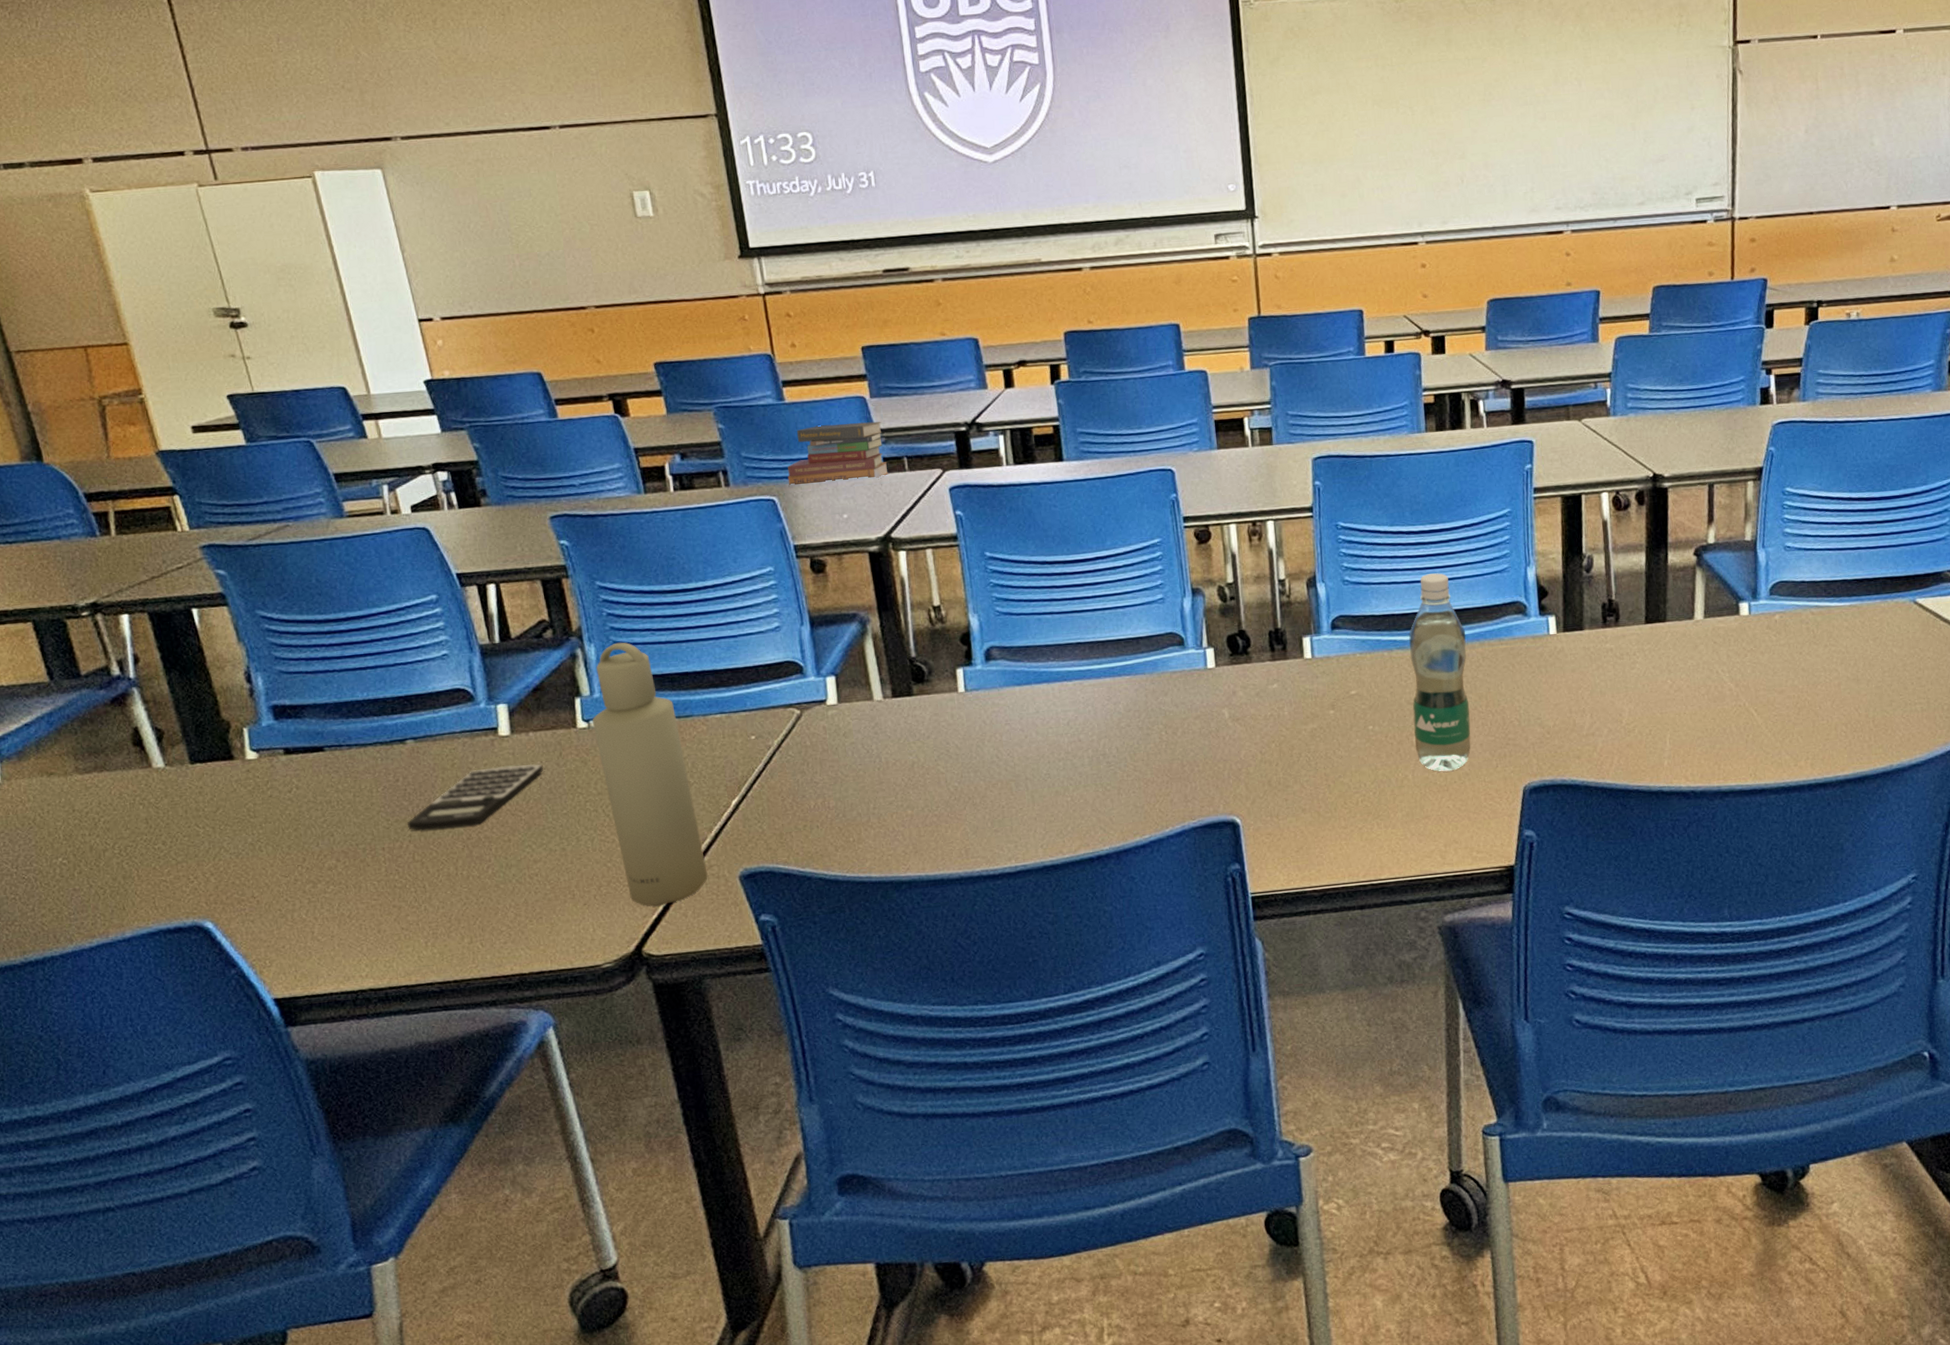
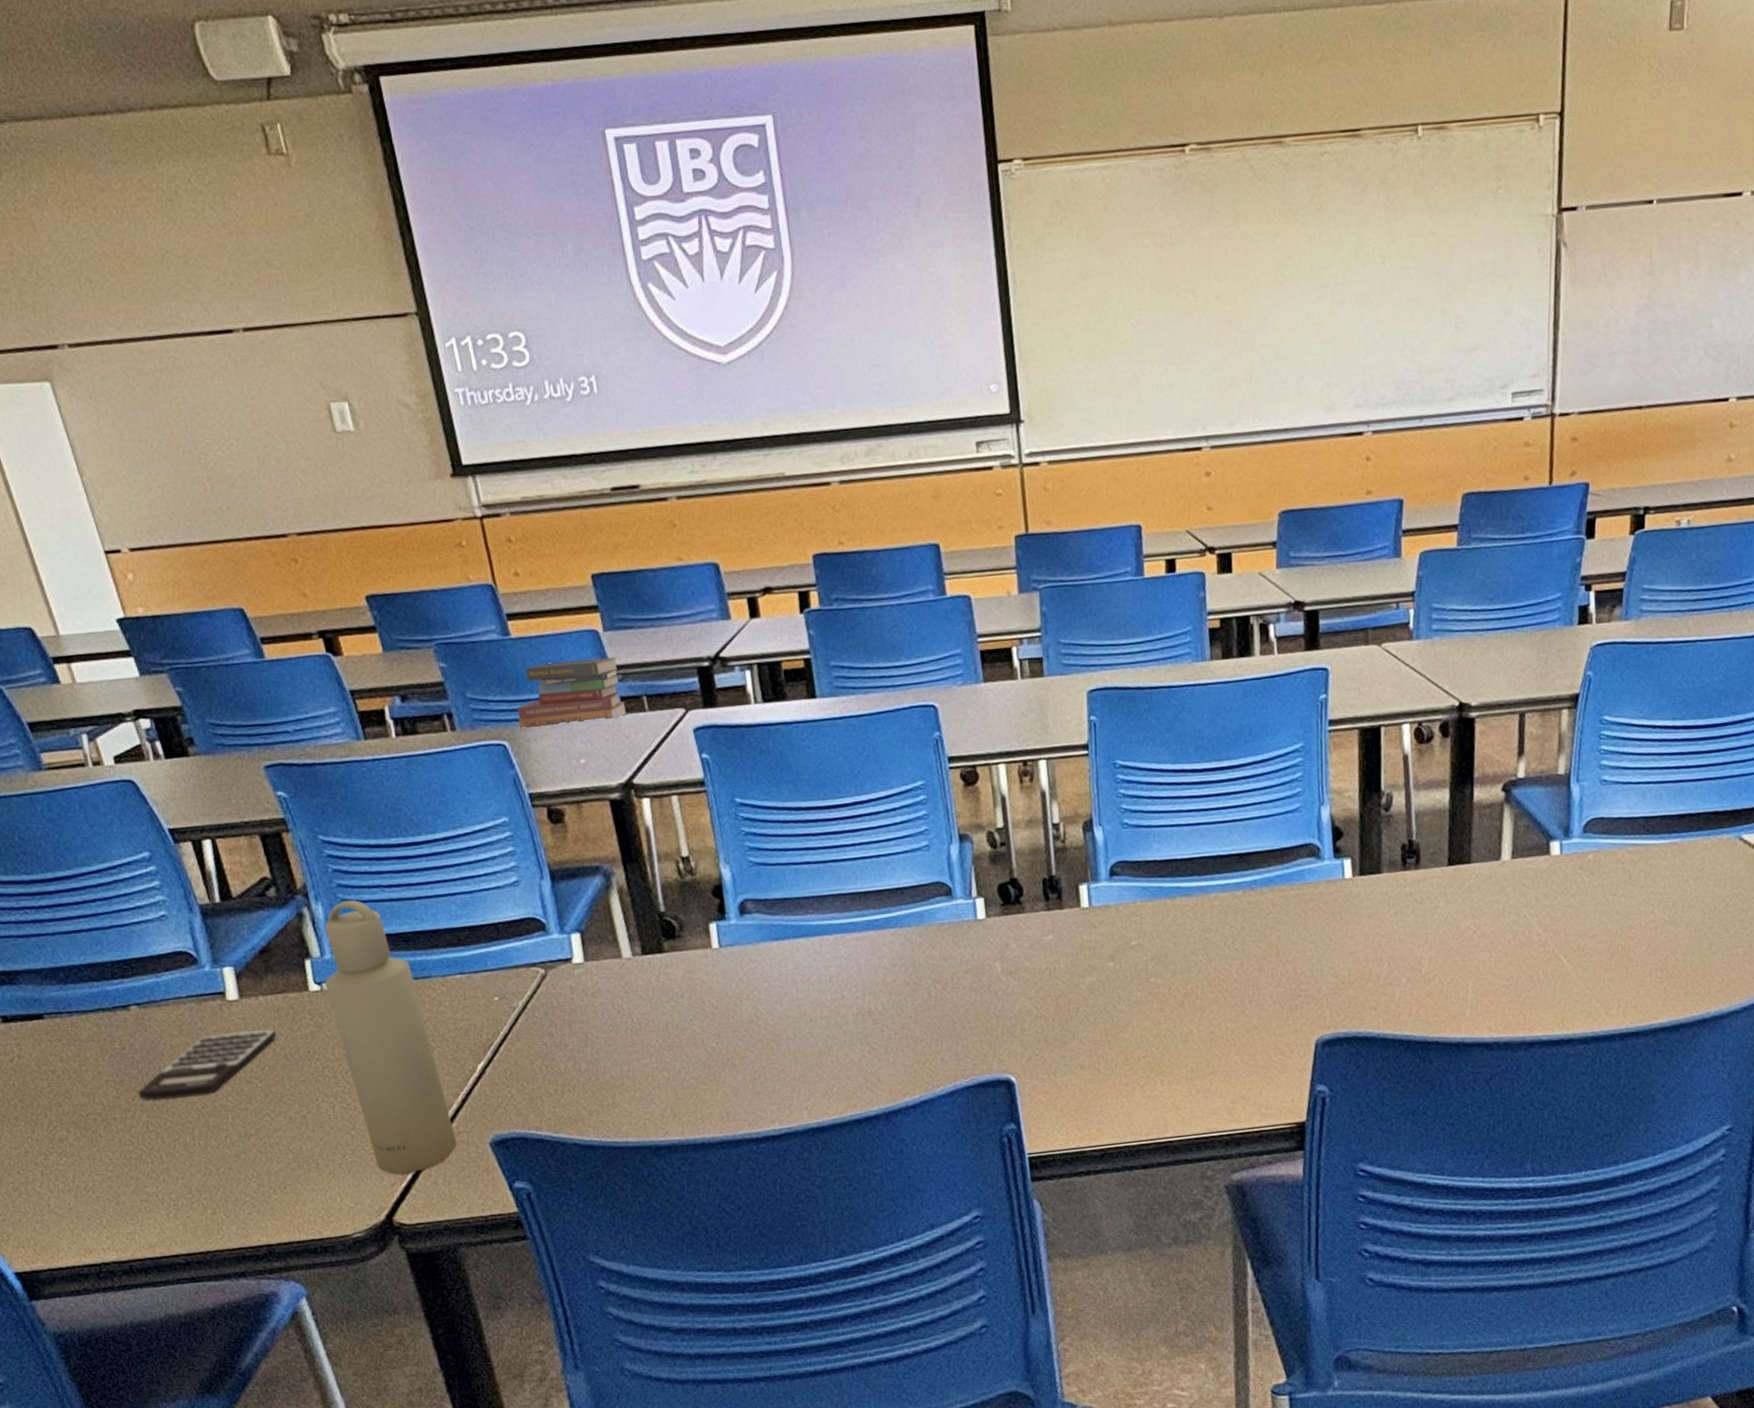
bottle: present [1409,573,1471,772] -> none [1193,814,1260,1025]

